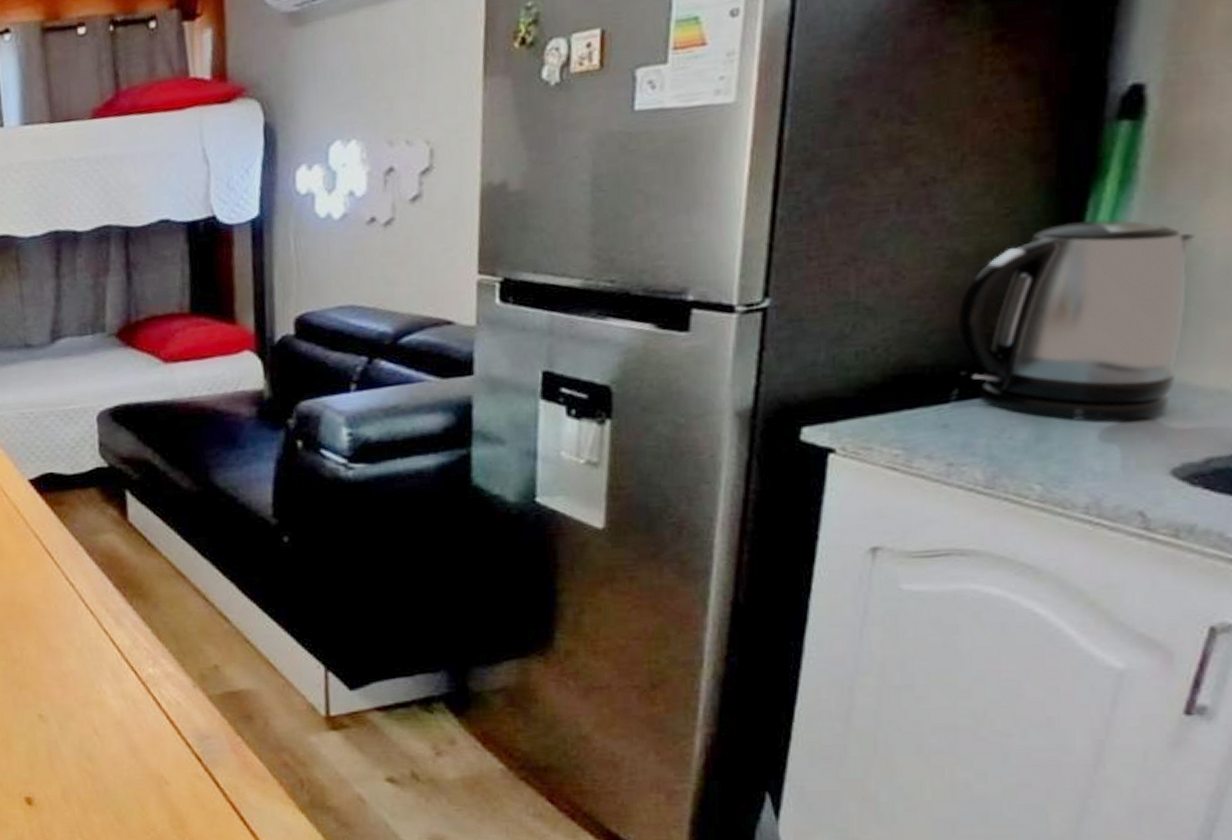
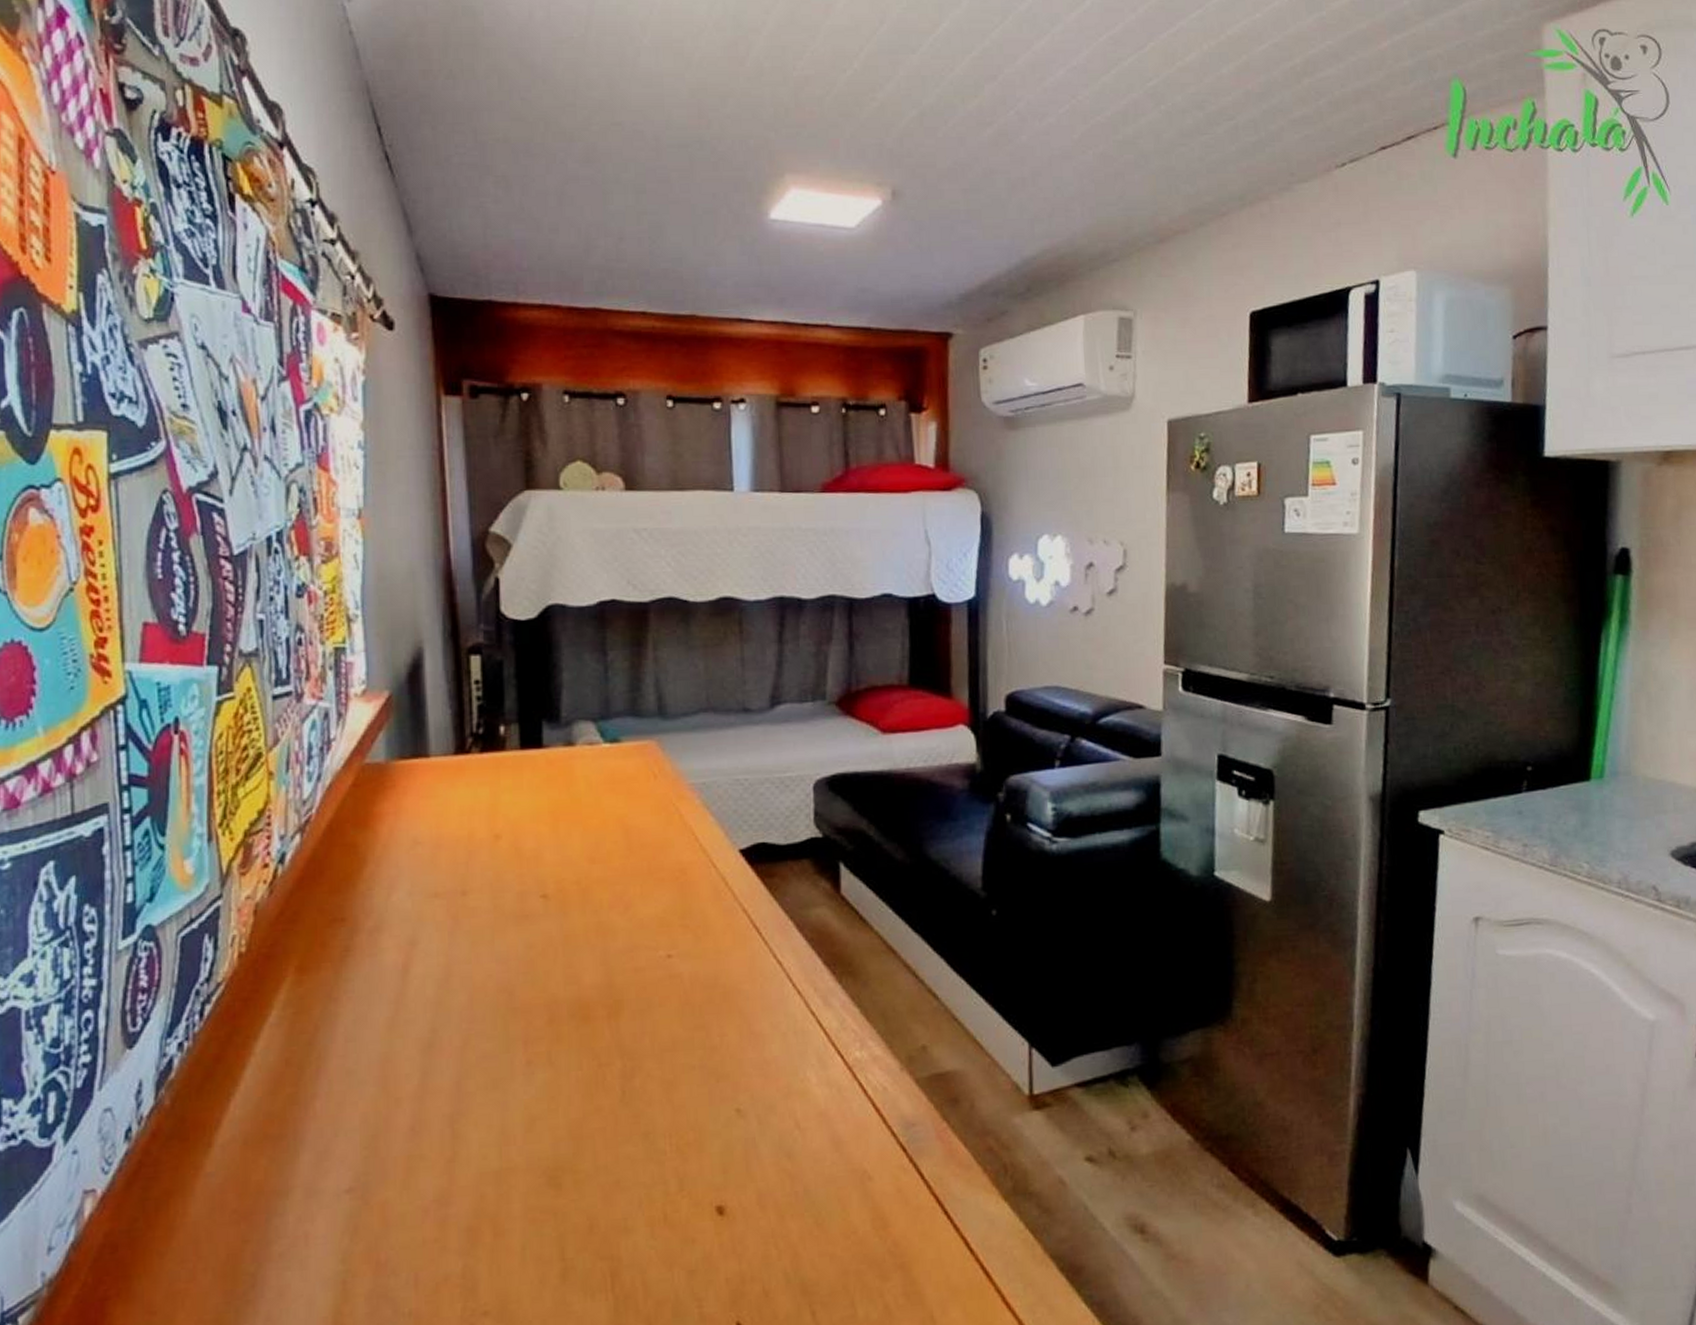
kettle: present [958,219,1195,420] -> none [1522,649,1669,811]

